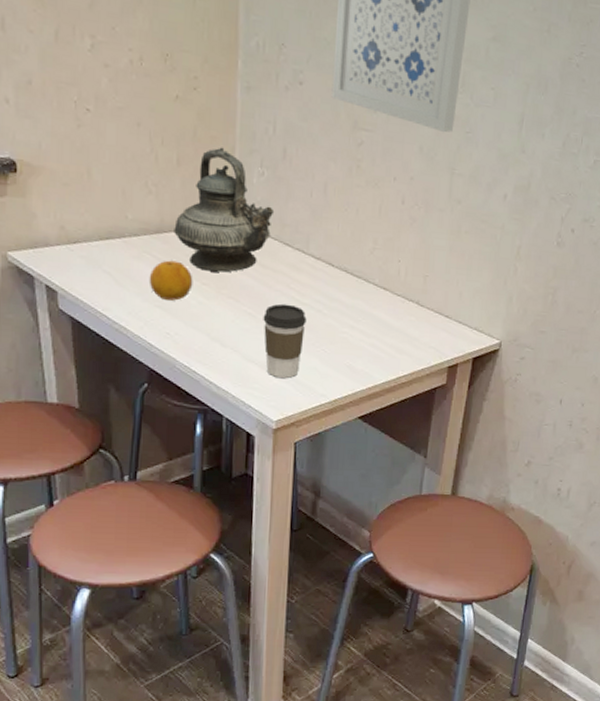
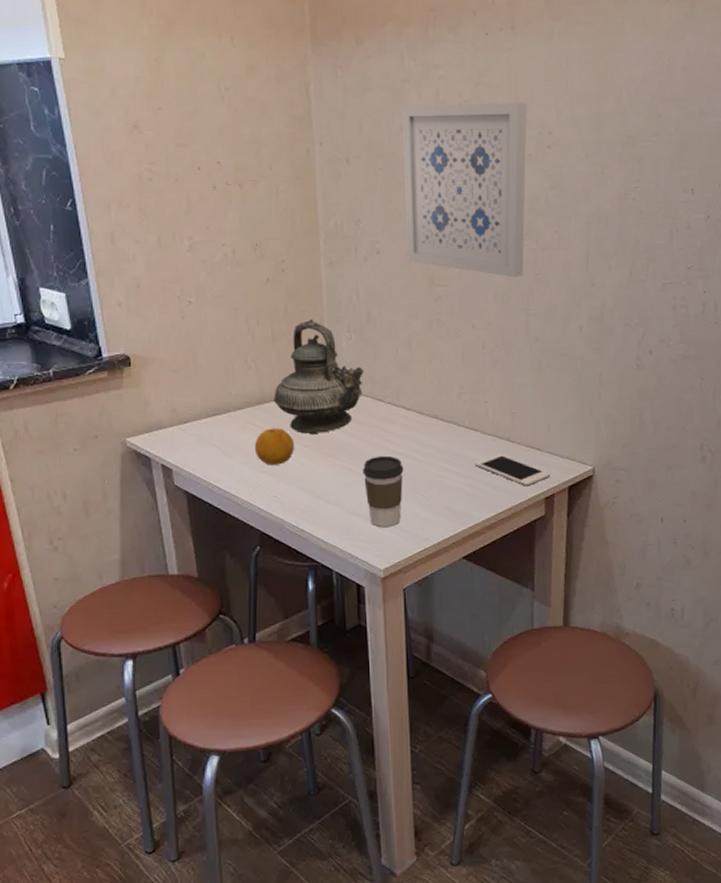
cell phone: none [381,316,457,353] -> present [475,454,551,486]

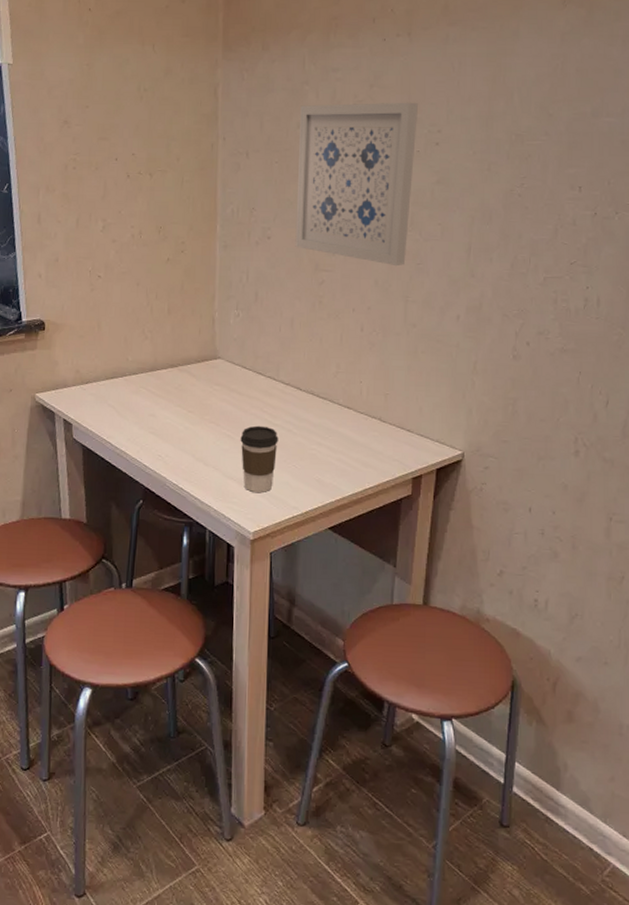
fruit: present [254,428,295,465] -> none [144,393,181,427]
teapot: present [274,319,364,434] -> none [165,296,249,401]
cell phone: present [475,454,551,486] -> none [346,432,420,465]

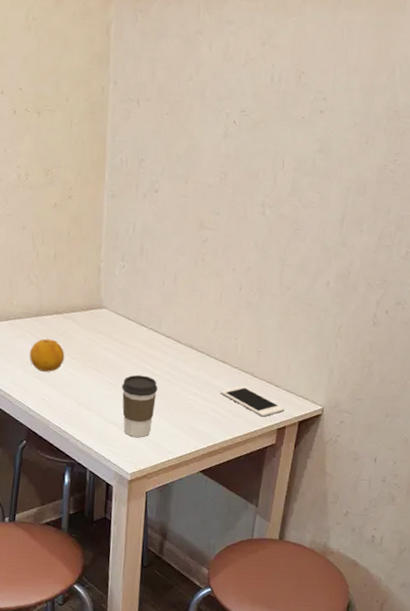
fruit: none [144,393,181,427] -> present [29,338,65,372]
wall art: present [295,102,418,267] -> none [181,56,307,230]
cell phone: none [346,432,420,465] -> present [220,385,285,417]

